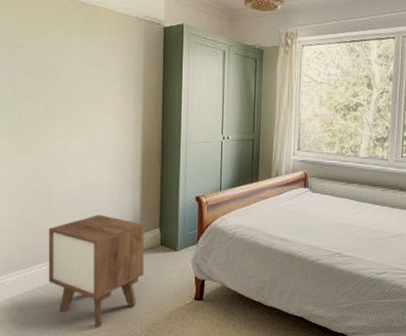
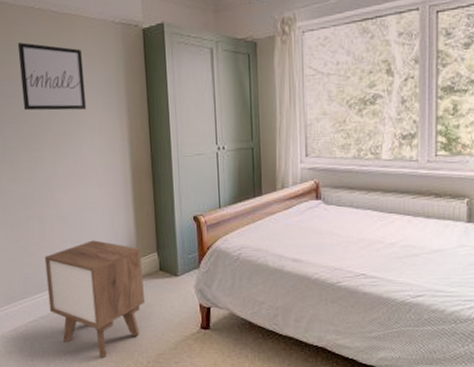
wall art: none [42,26,106,93] -> present [17,42,87,111]

